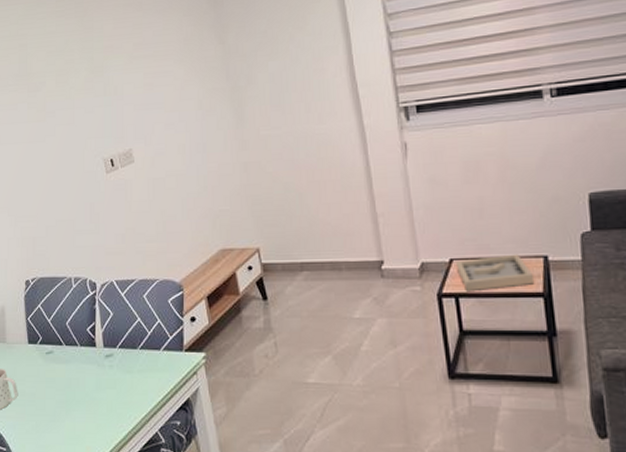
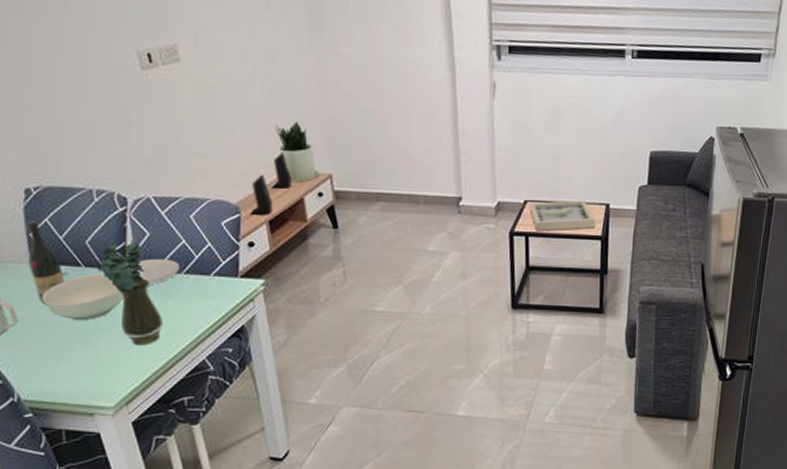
wine bottle: none [26,308,52,379] -> present [27,221,66,303]
bowl: none [34,351,93,394] -> present [41,273,123,321]
vase: none [74,319,123,418] -> present [97,239,162,346]
plate: none [96,336,137,361] -> present [126,258,181,286]
speaker: none [191,231,224,292] -> present [250,152,291,216]
planter: none [209,203,249,259] -> present [276,122,320,183]

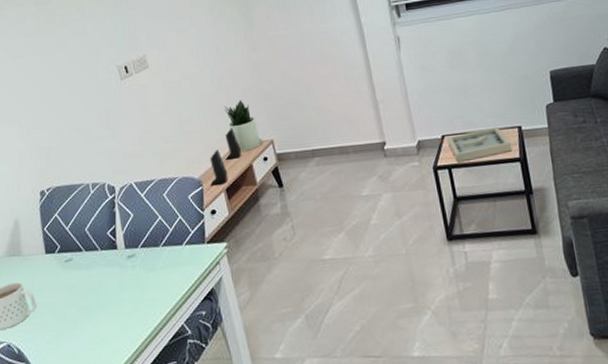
wine bottle: present [27,221,66,303] -> none [42,217,71,288]
bowl: present [41,273,123,321] -> none [53,255,116,301]
vase: present [97,239,162,346] -> none [94,221,147,318]
plate: present [126,258,181,286] -> none [117,235,159,261]

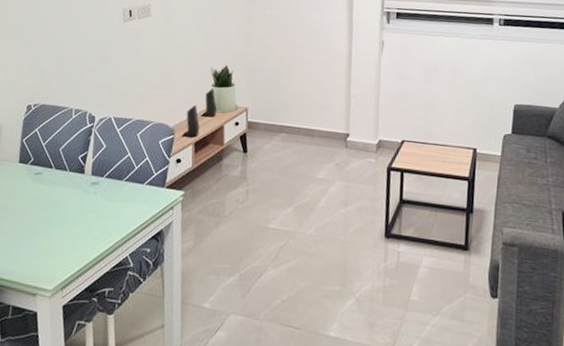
decorative tray: present [448,126,513,163] -> none [406,142,464,170]

